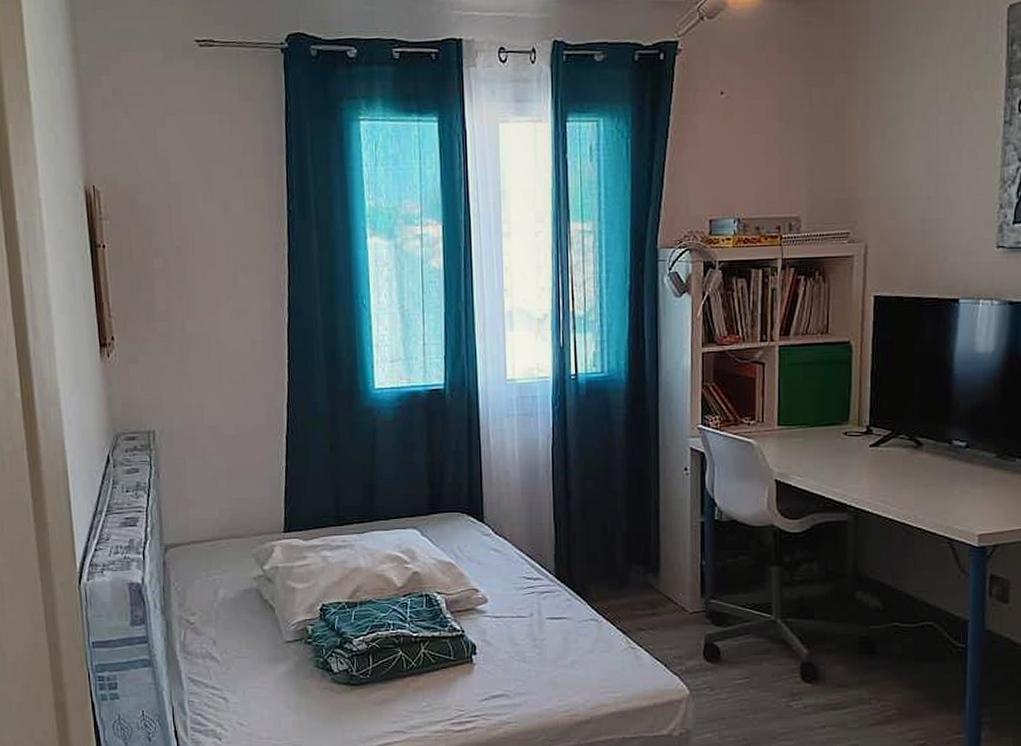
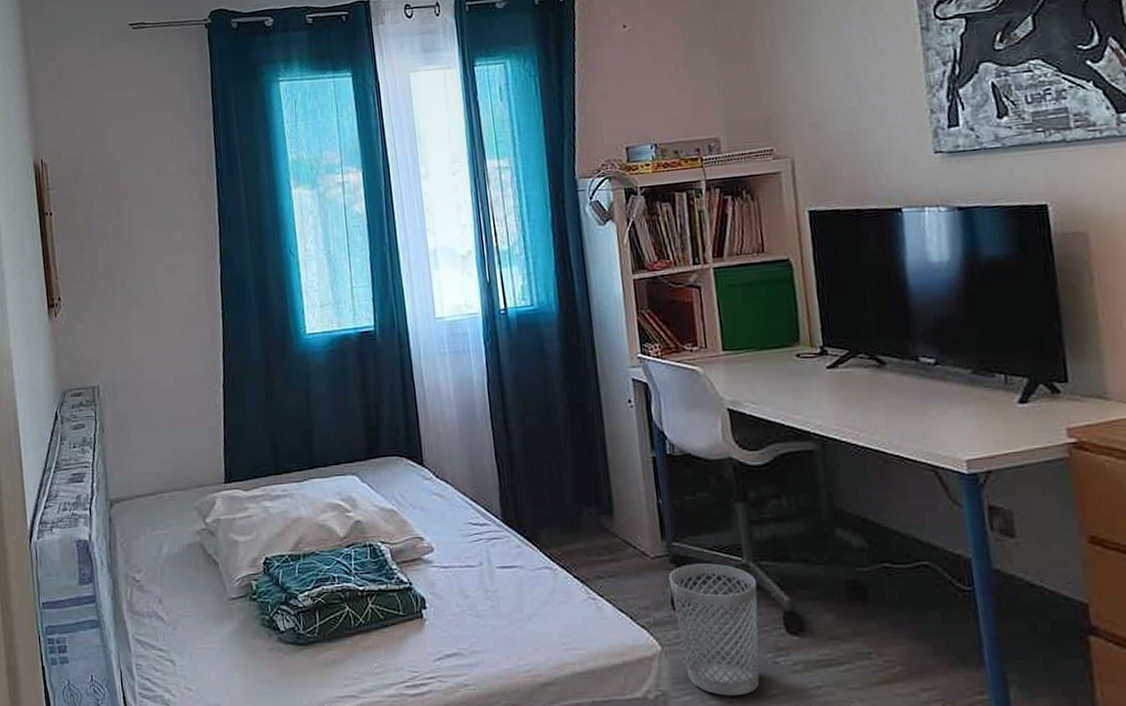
wastebasket: none [703,619,781,734] -> present [668,563,760,696]

